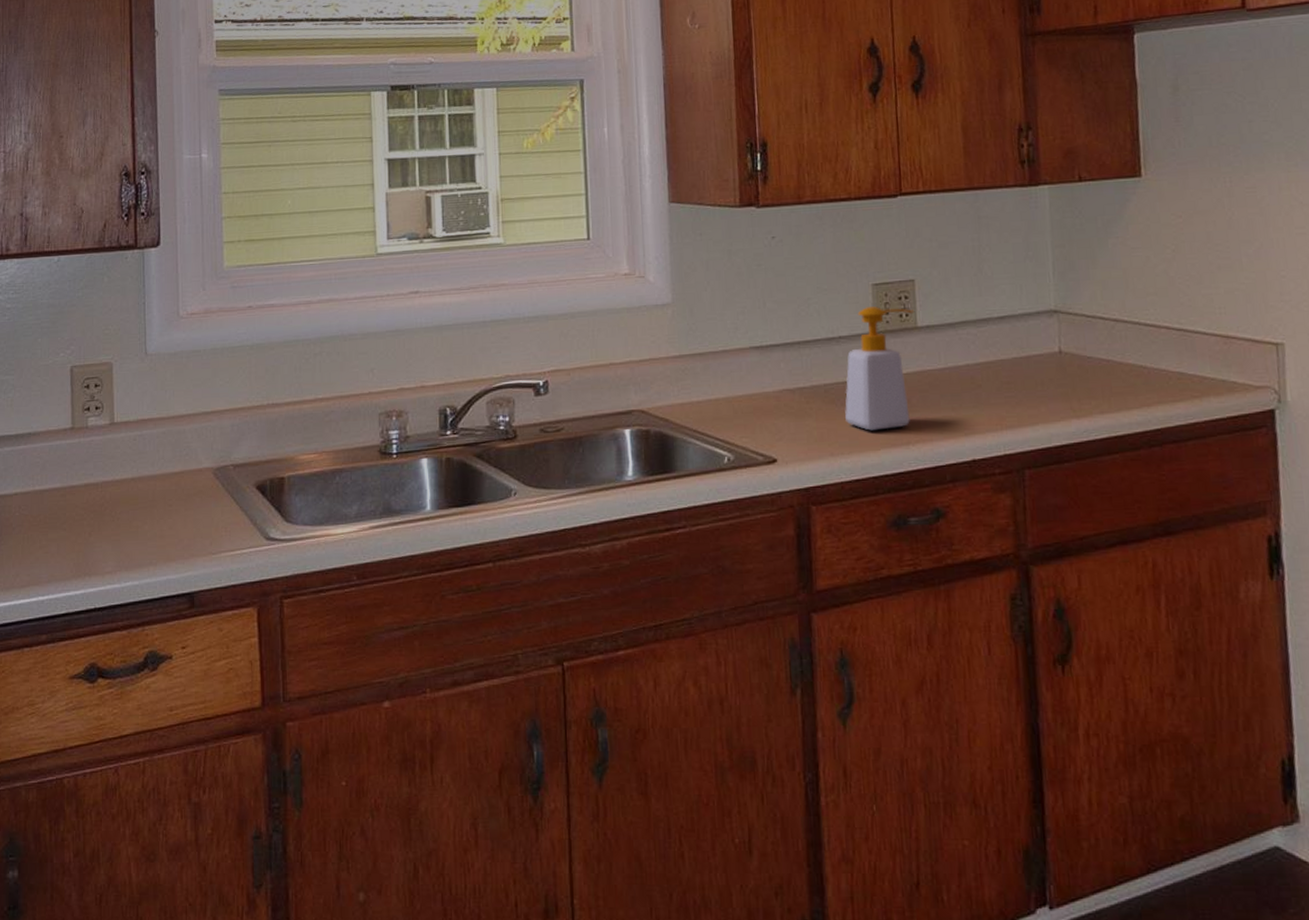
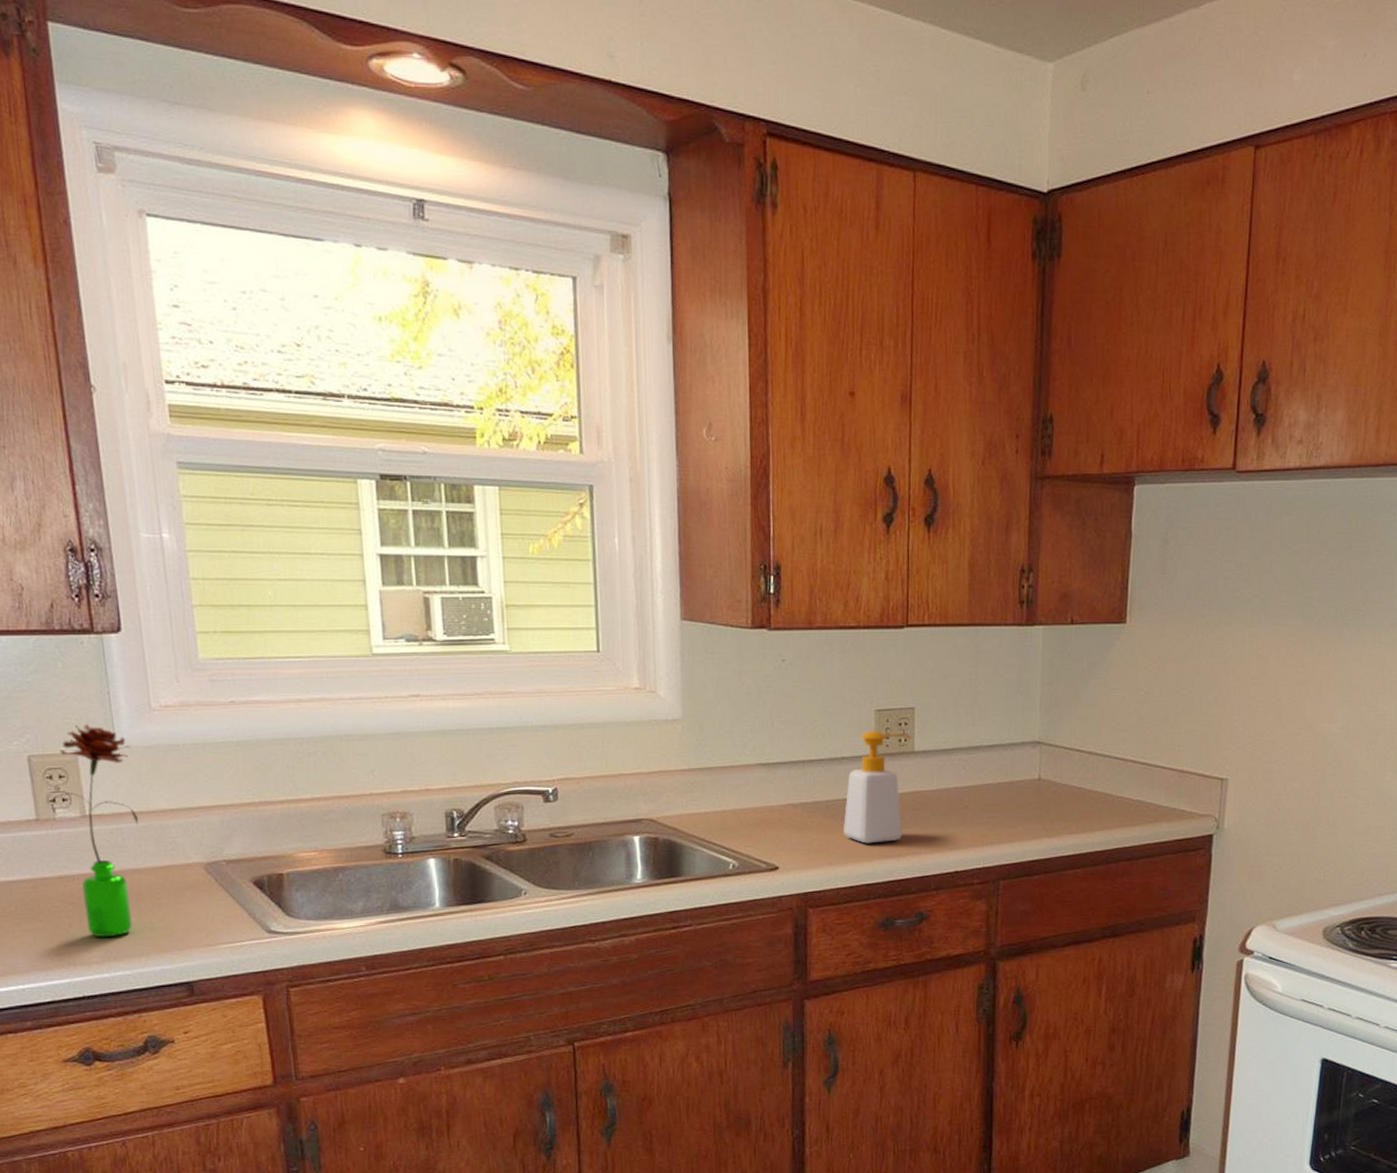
flower: none [86,334,159,546] -> present [51,724,138,938]

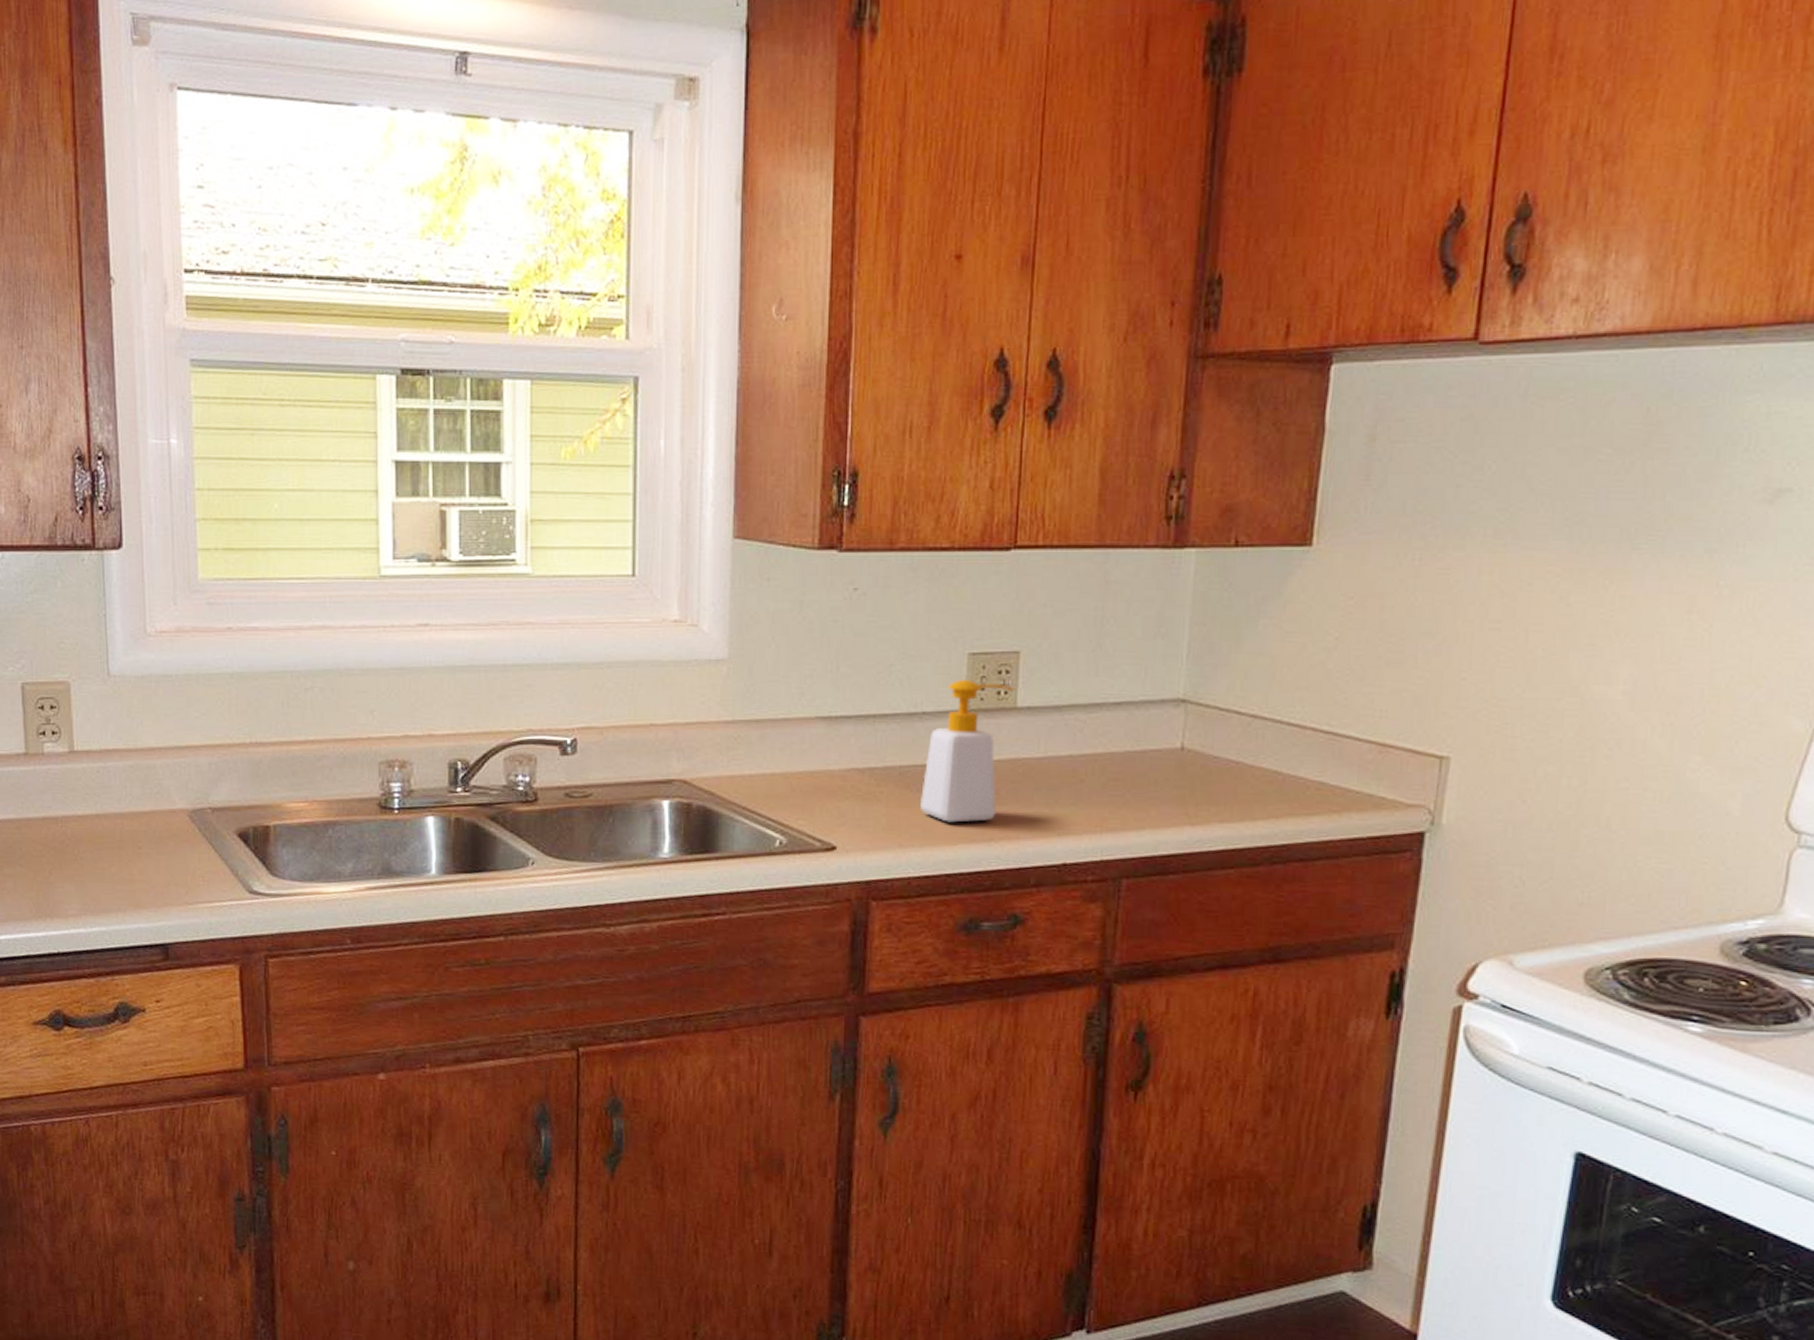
flower: present [51,724,138,938] -> none [40,650,125,888]

